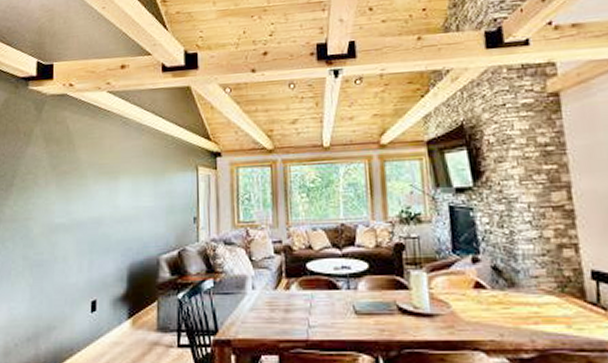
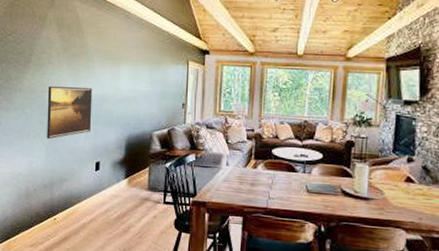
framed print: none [31,208,86,278] -> present [47,85,92,139]

